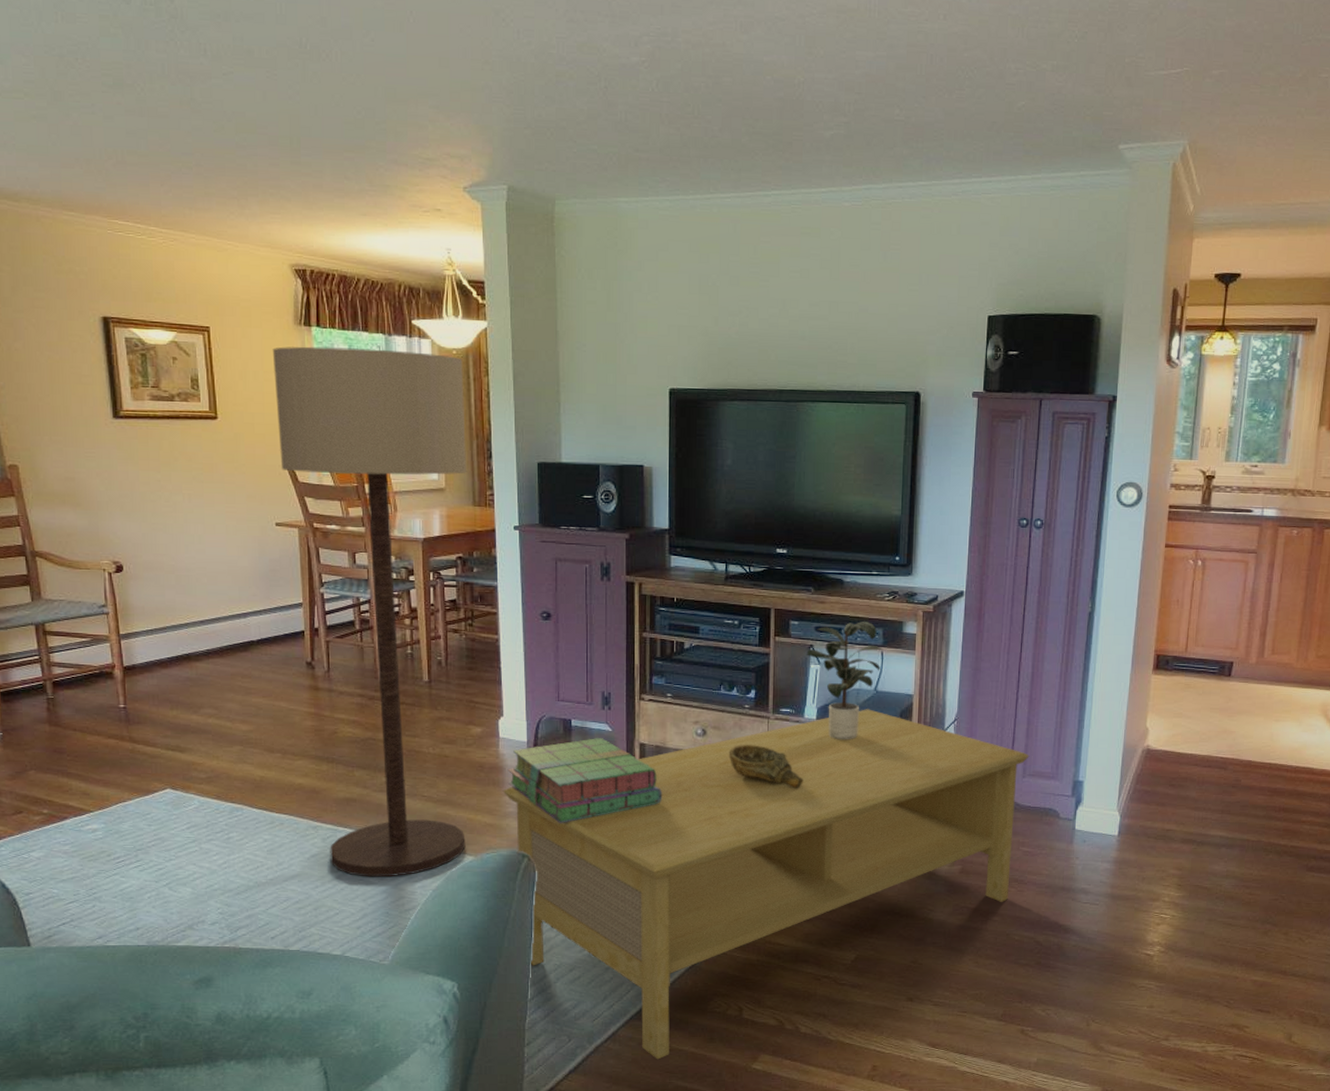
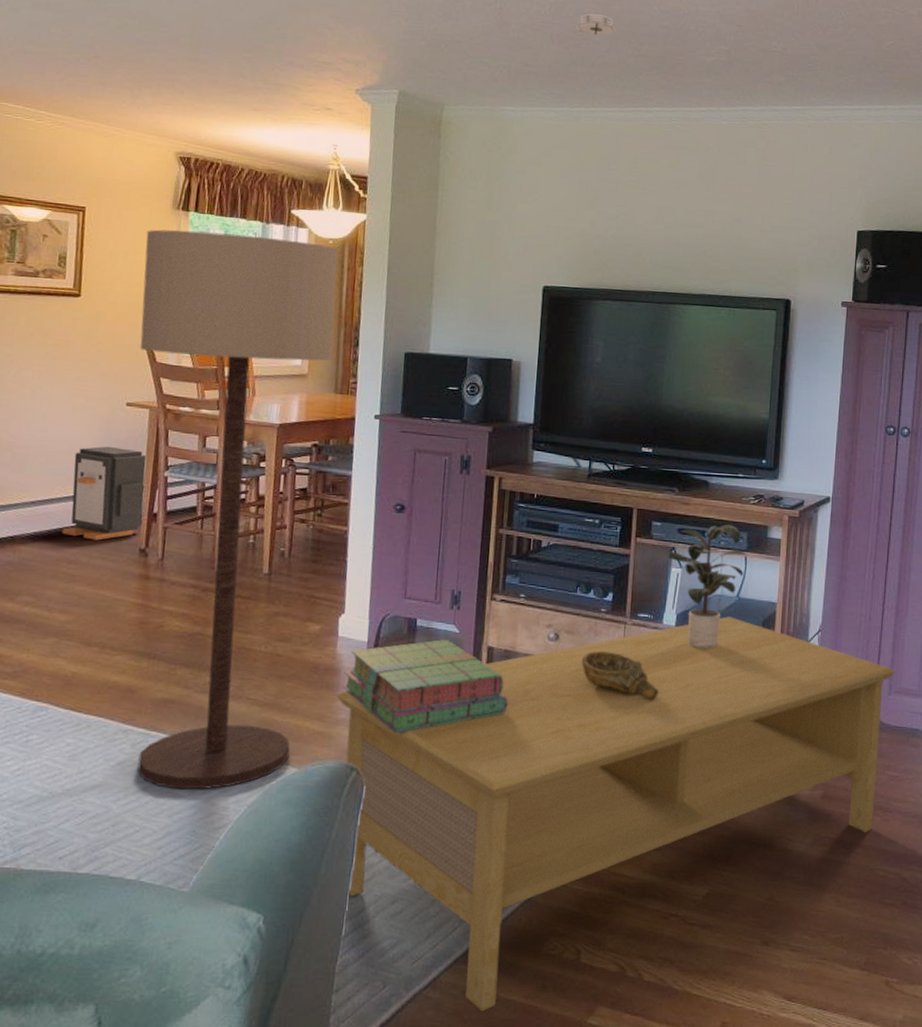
trash can: none [232,565,306,656] -> present [62,446,147,541]
smoke detector: none [684,88,728,112] -> present [574,13,616,35]

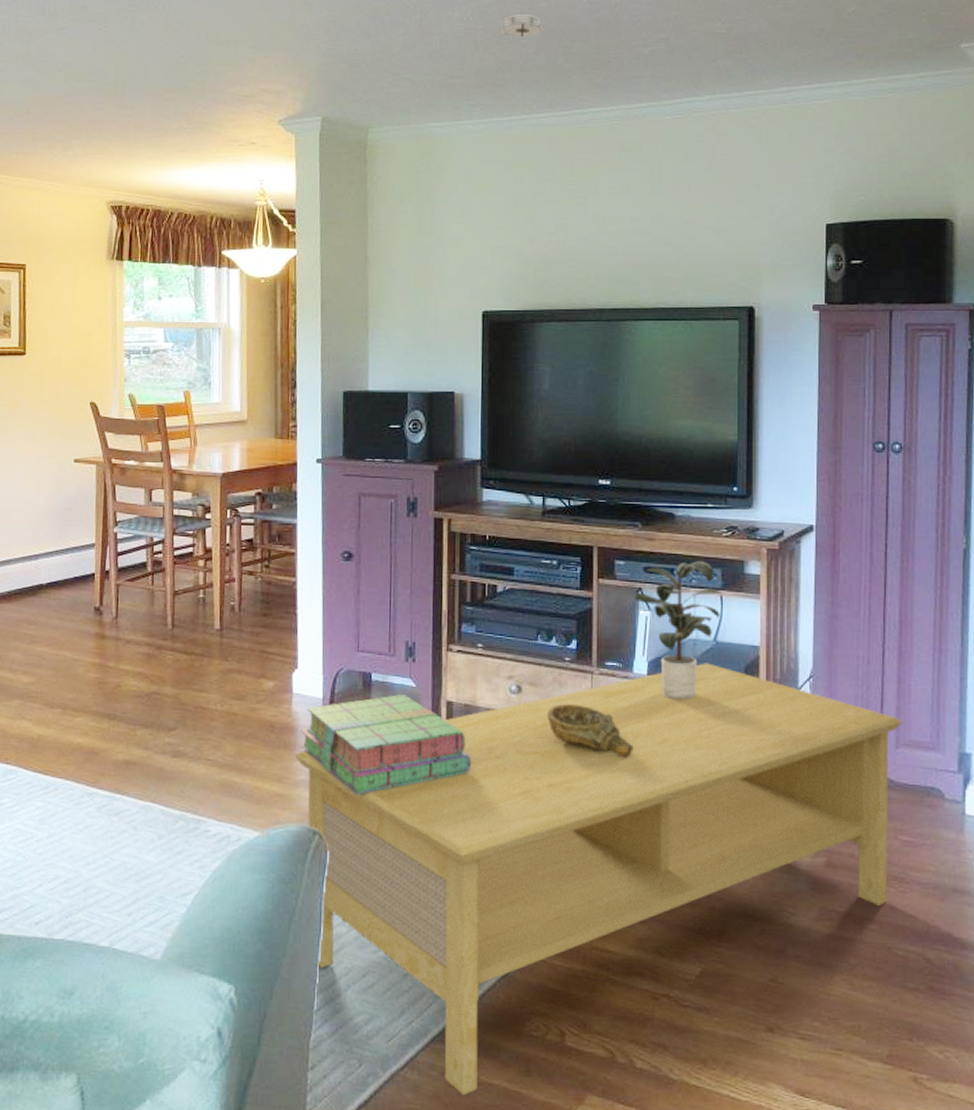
trash can: present [62,446,147,541] -> none [21,504,96,600]
floor lamp: present [137,229,339,790] -> none [83,280,271,855]

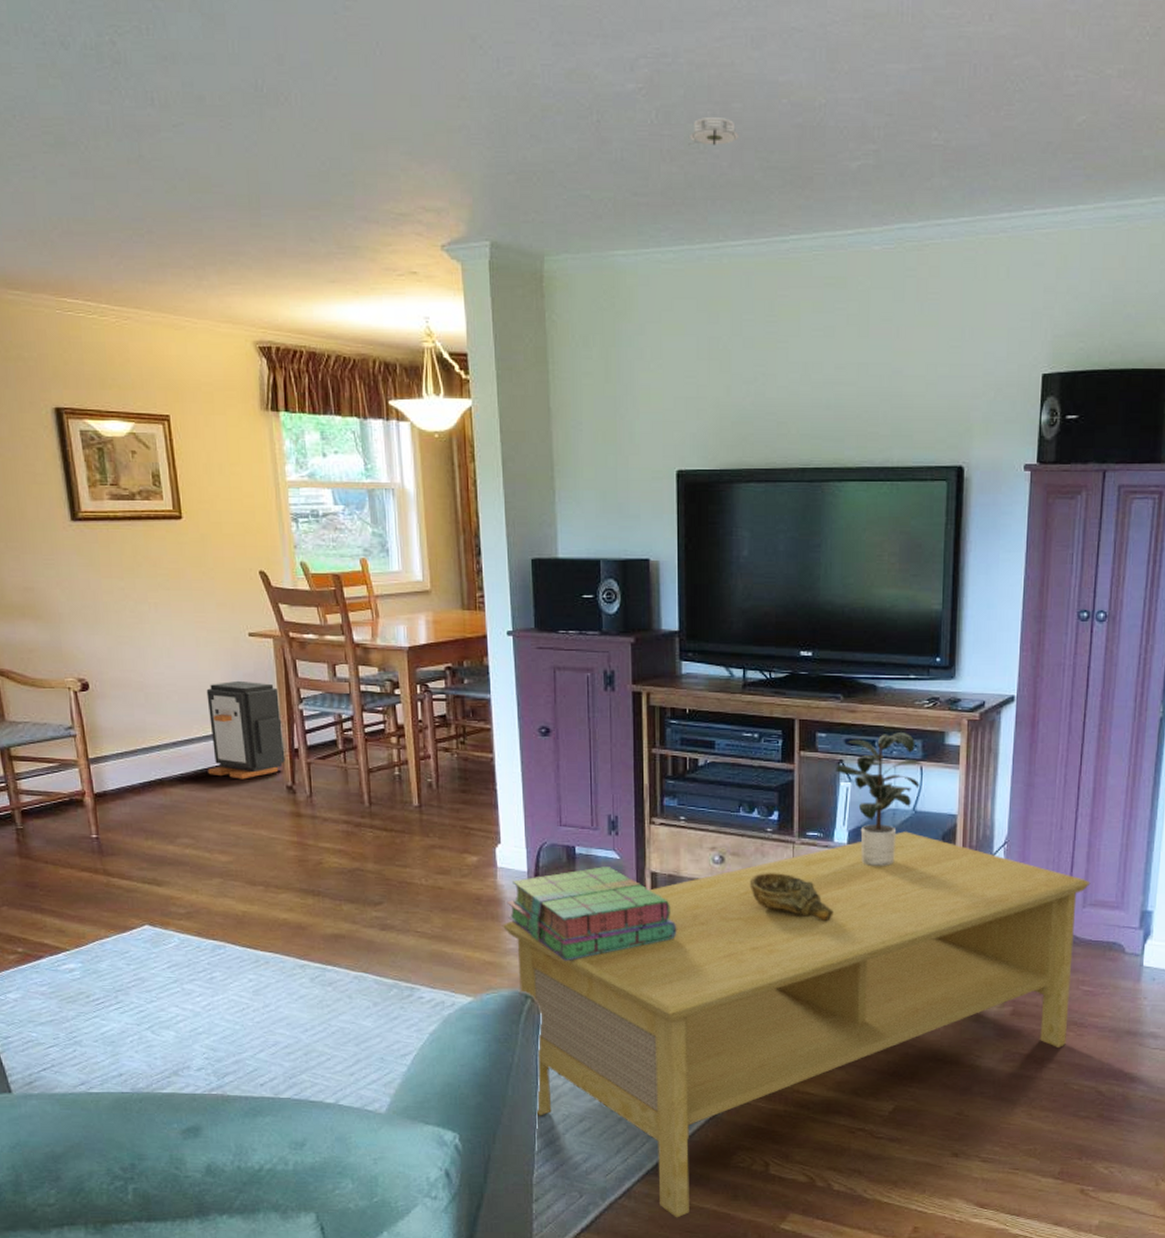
trash can: none [21,504,96,600] -> present [206,680,285,780]

